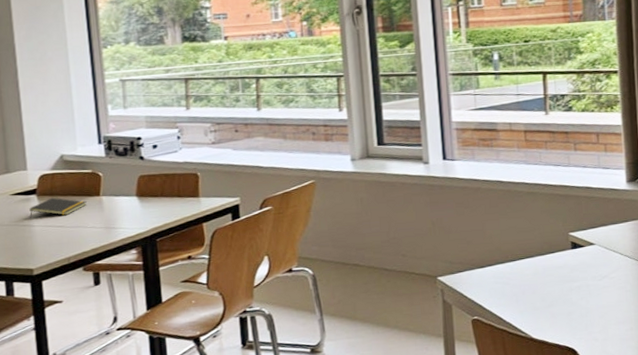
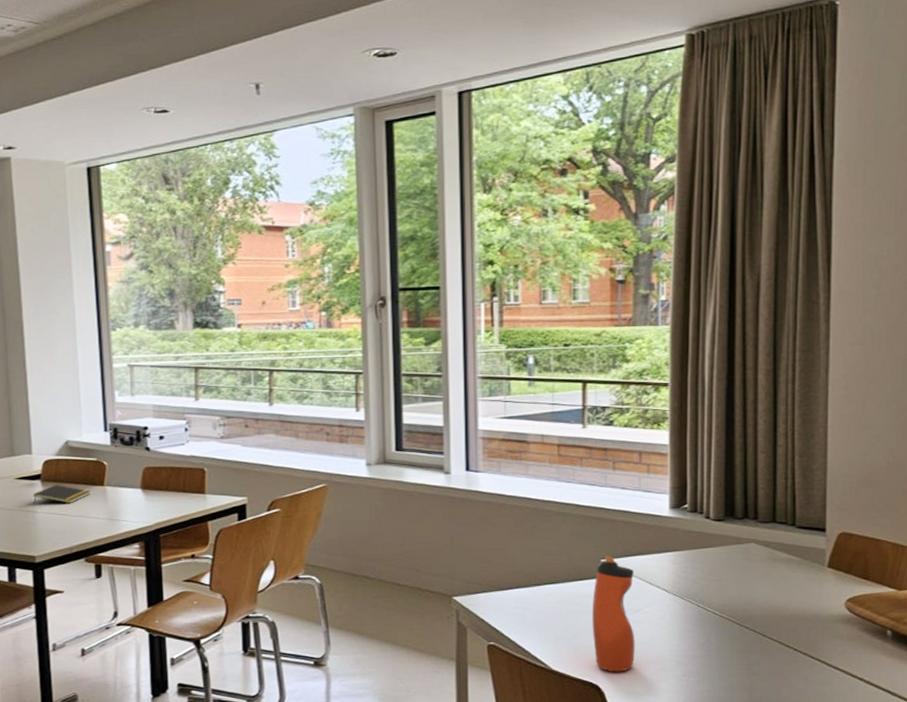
water bottle: none [564,228,605,335] -> present [592,555,635,672]

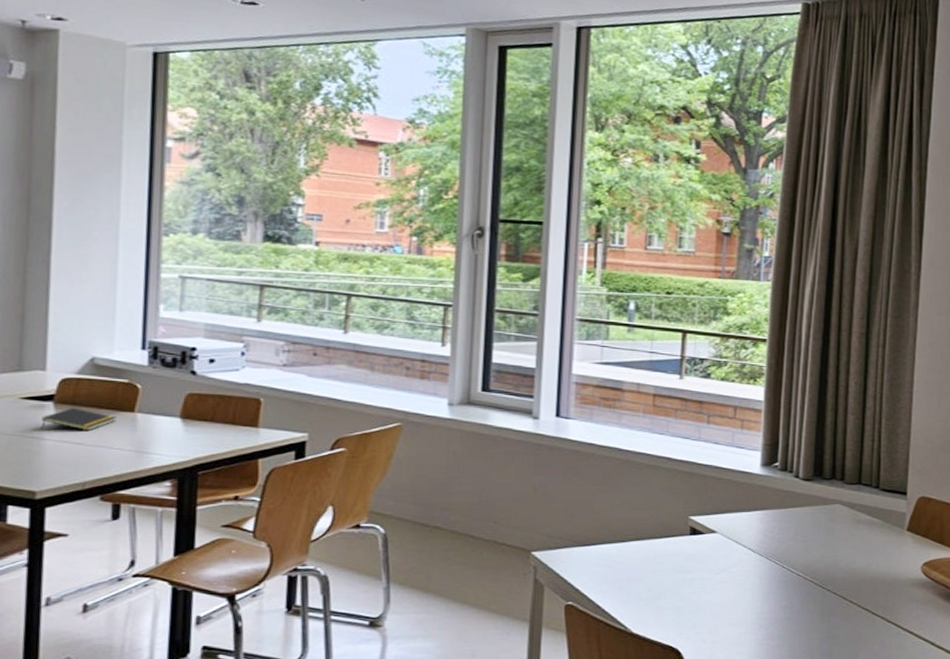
water bottle: present [592,555,635,672] -> none [676,511,721,635]

